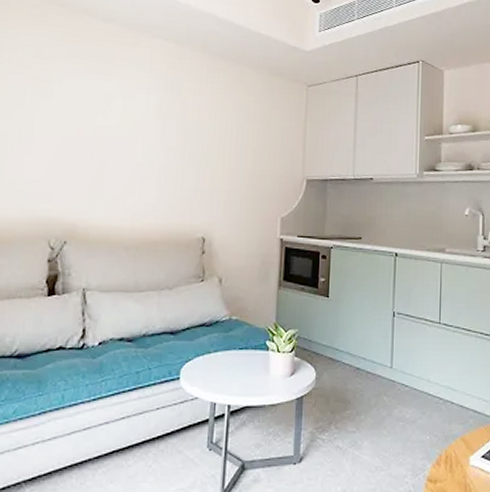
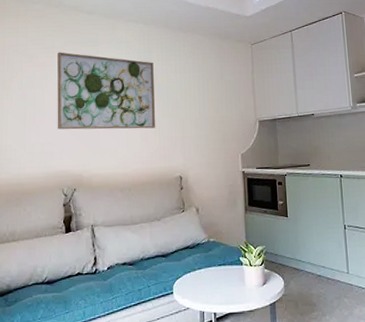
wall art: none [48,65,183,175] -> present [57,52,156,130]

